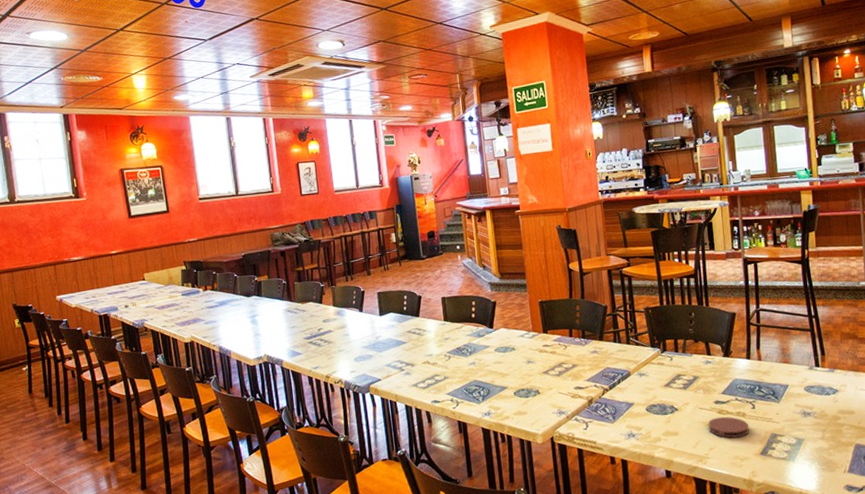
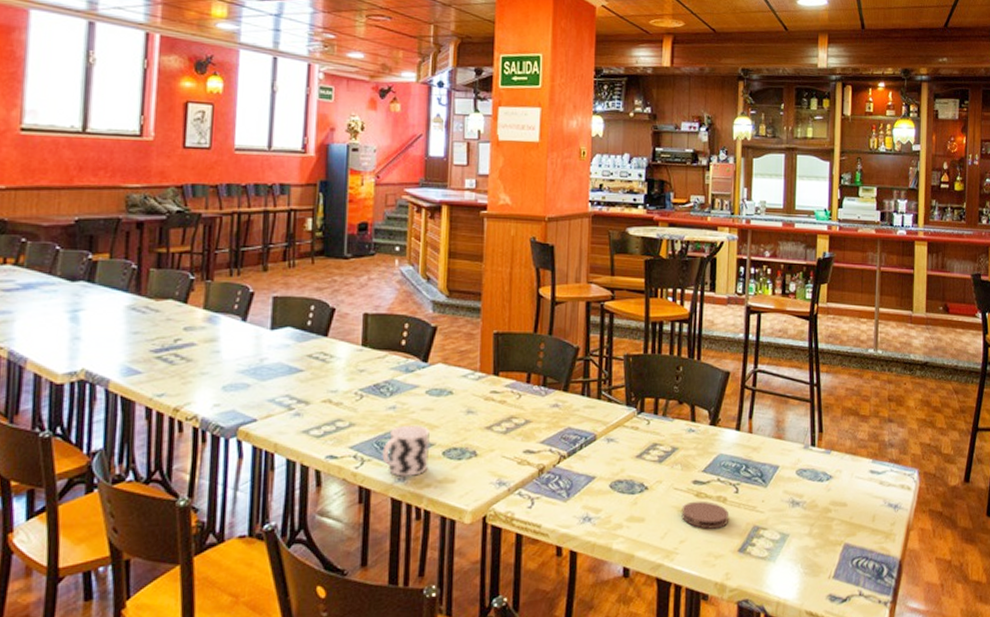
cup: none [470,374,505,412] -> present [382,424,430,477]

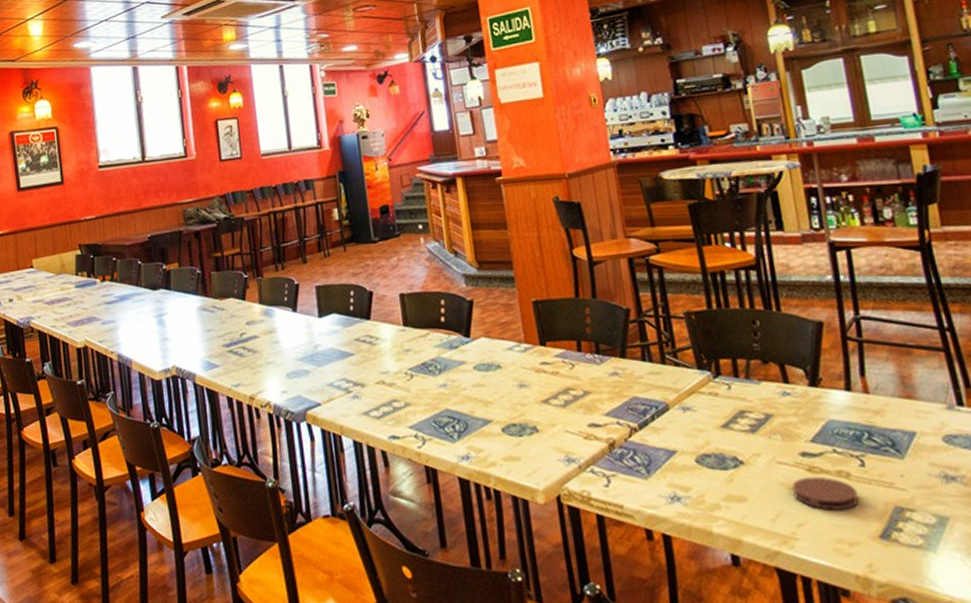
cup: present [382,424,430,477] -> none [441,401,490,455]

